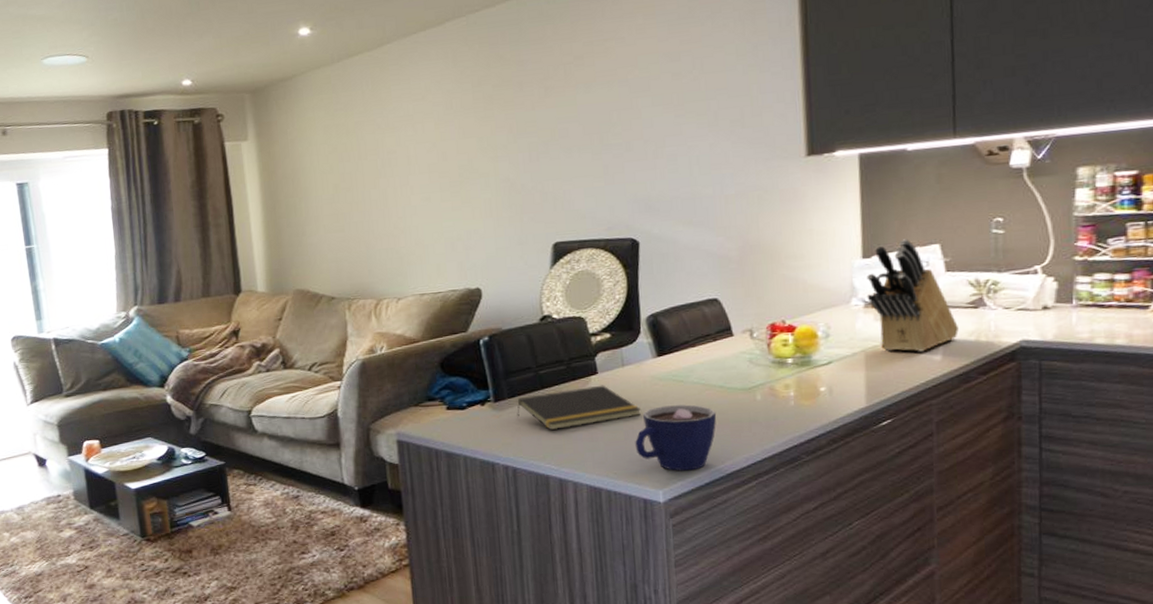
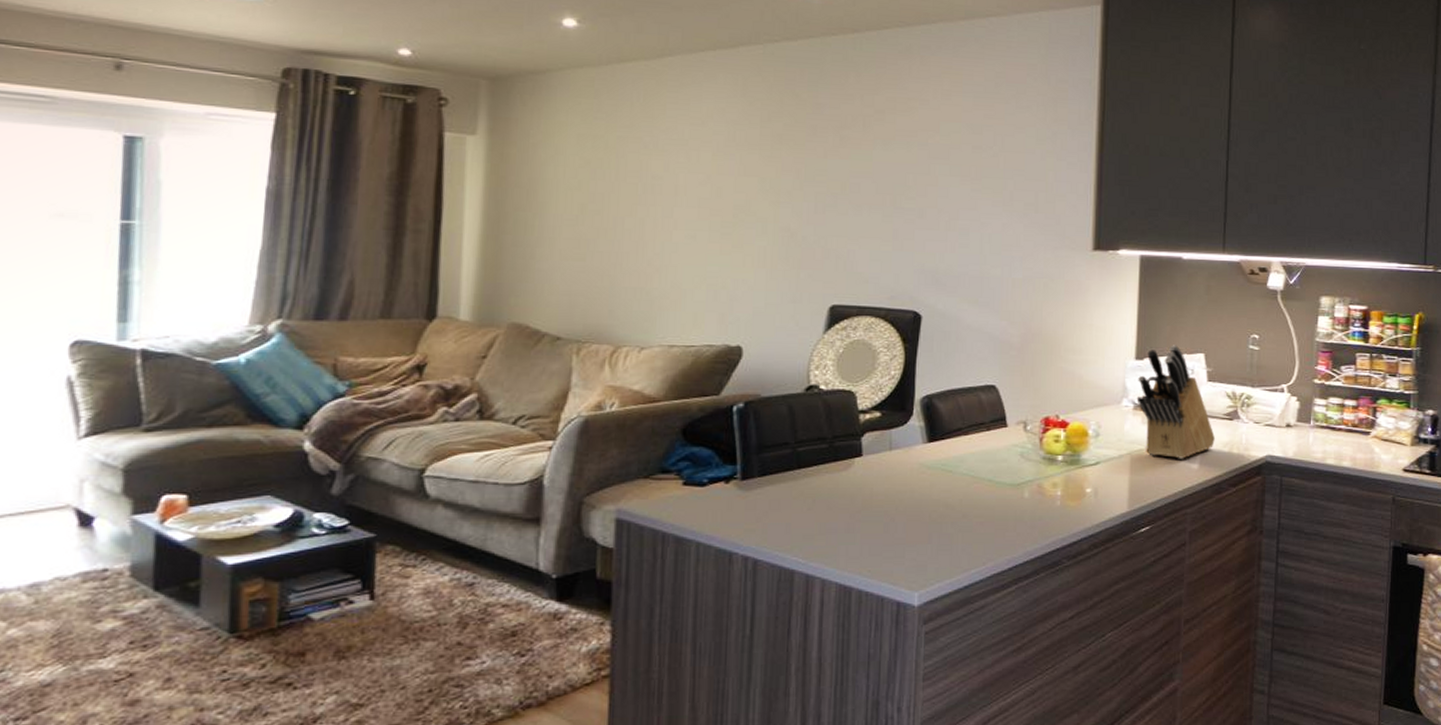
notepad: present [517,385,642,431] -> none [766,469,905,518]
cup: present [635,404,717,471] -> none [894,497,983,572]

